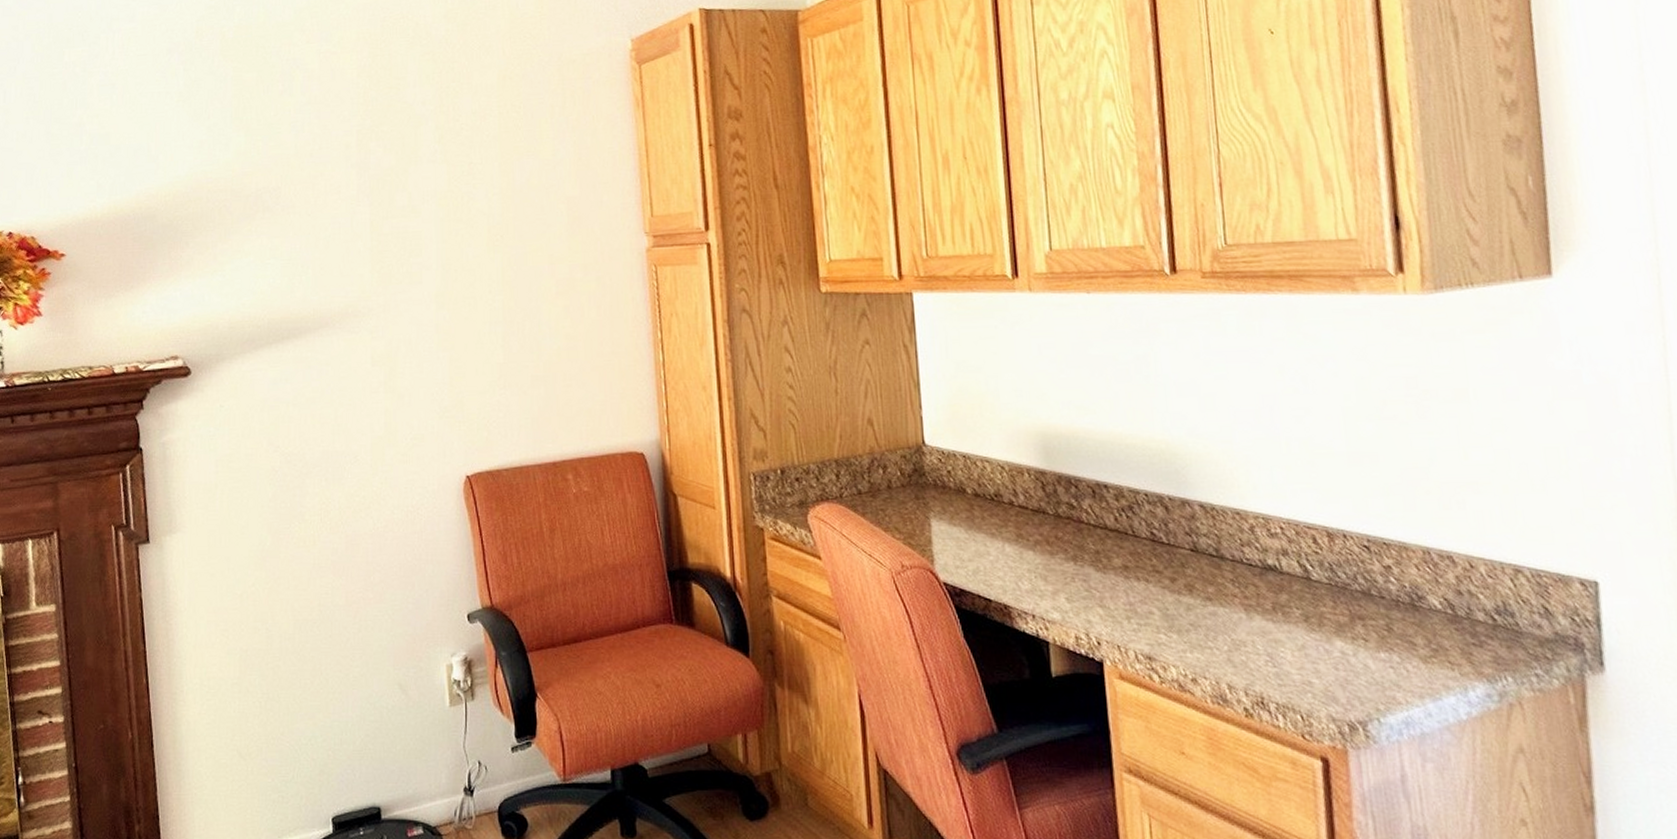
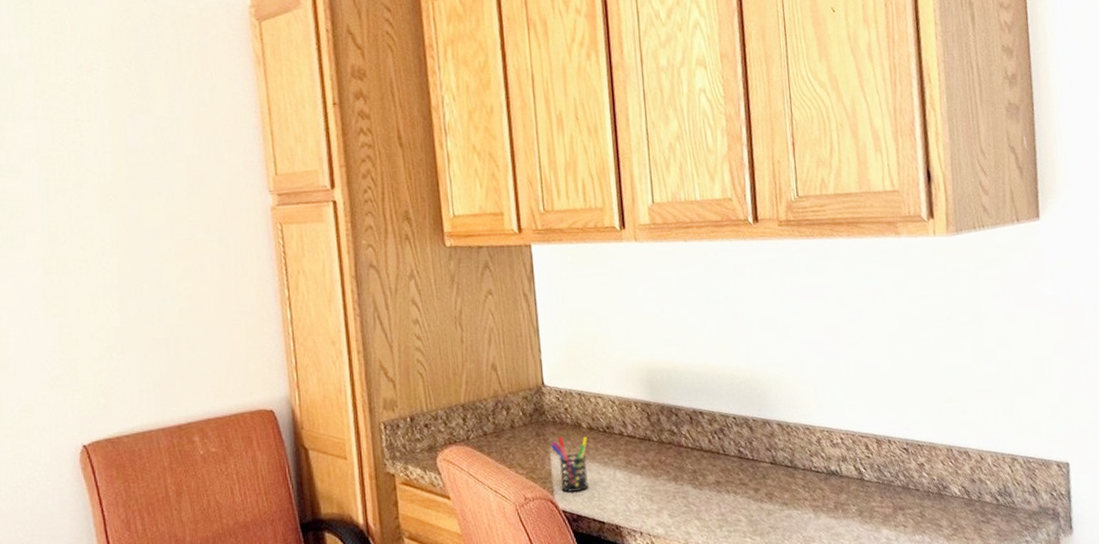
pen holder: none [931,501,973,563] -> present [551,436,588,492]

